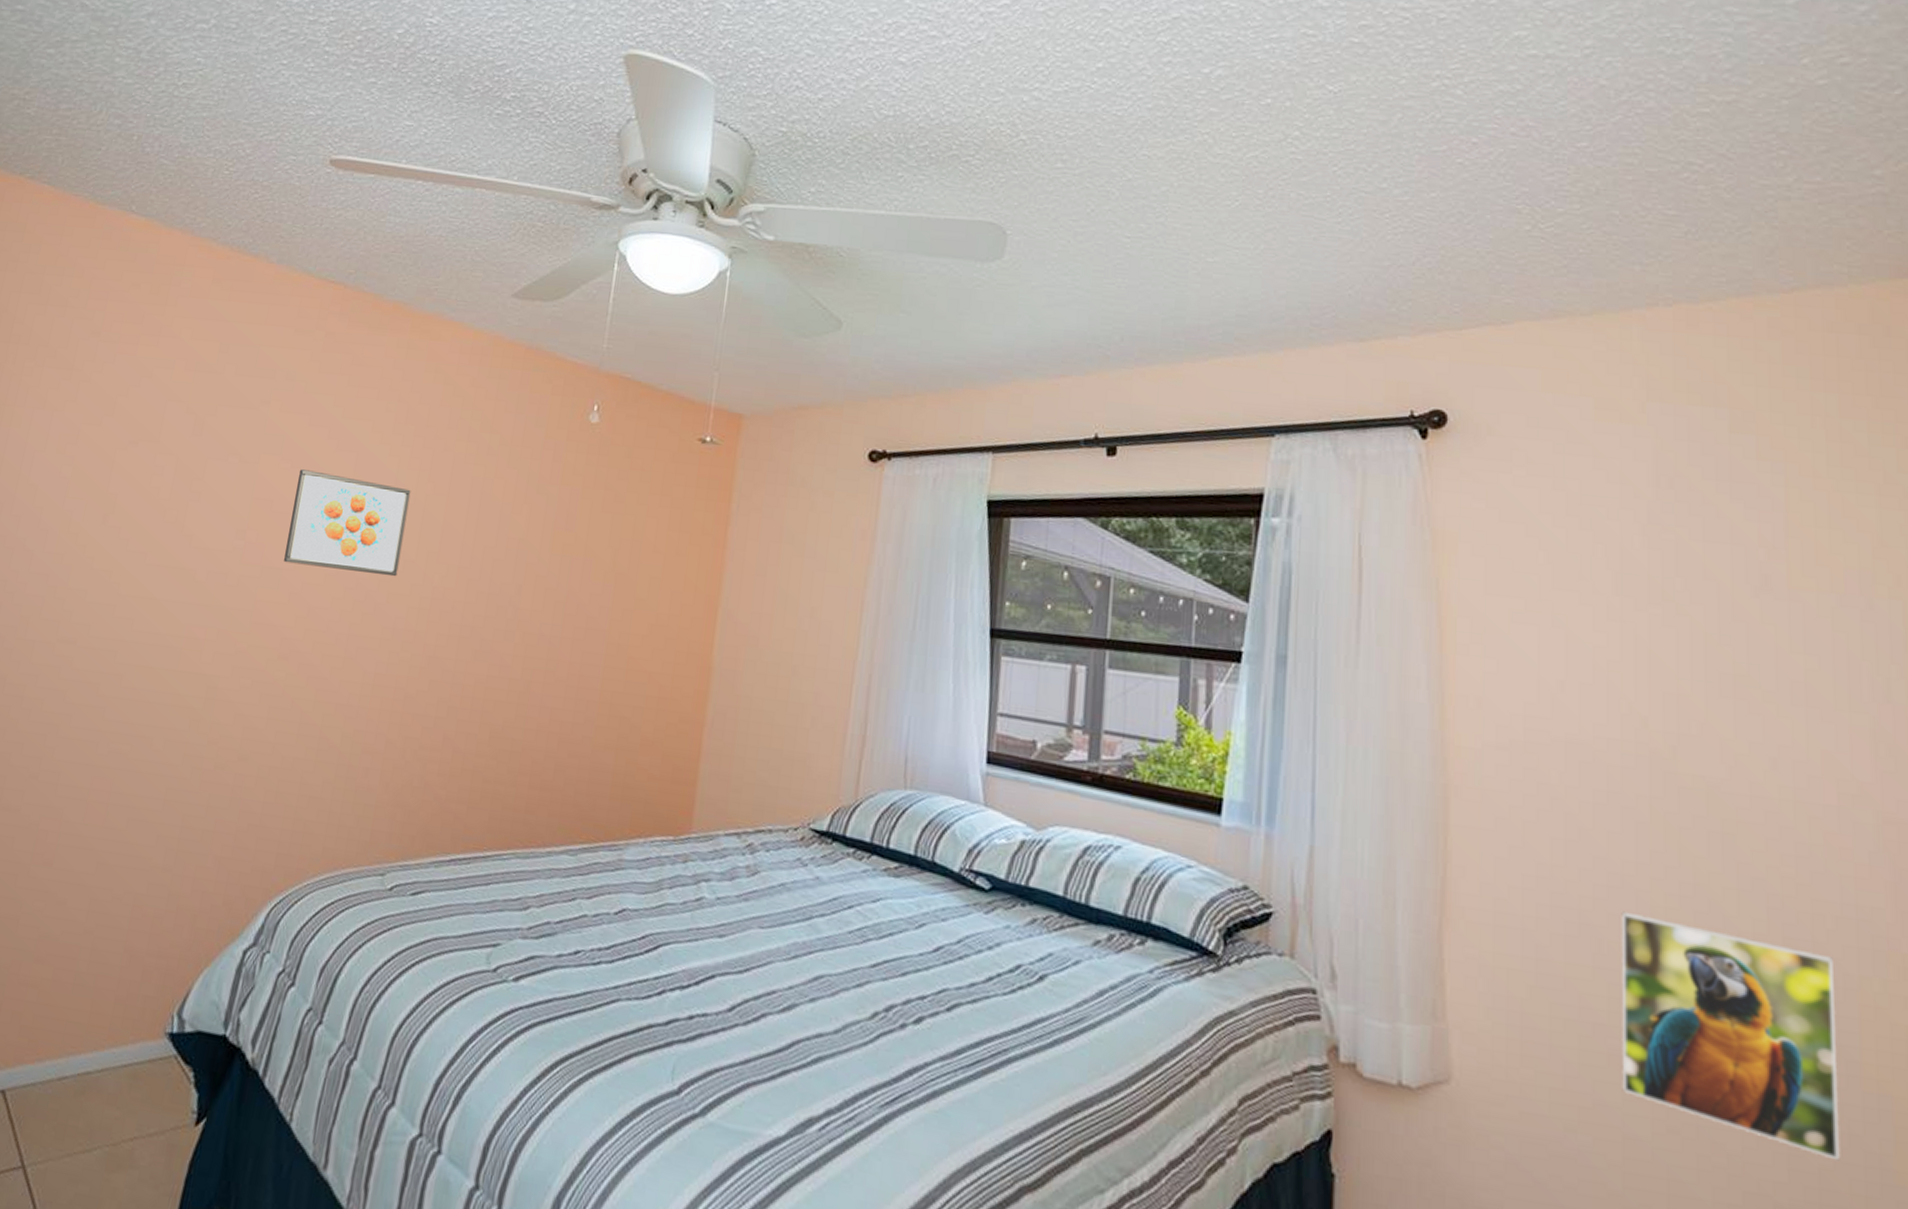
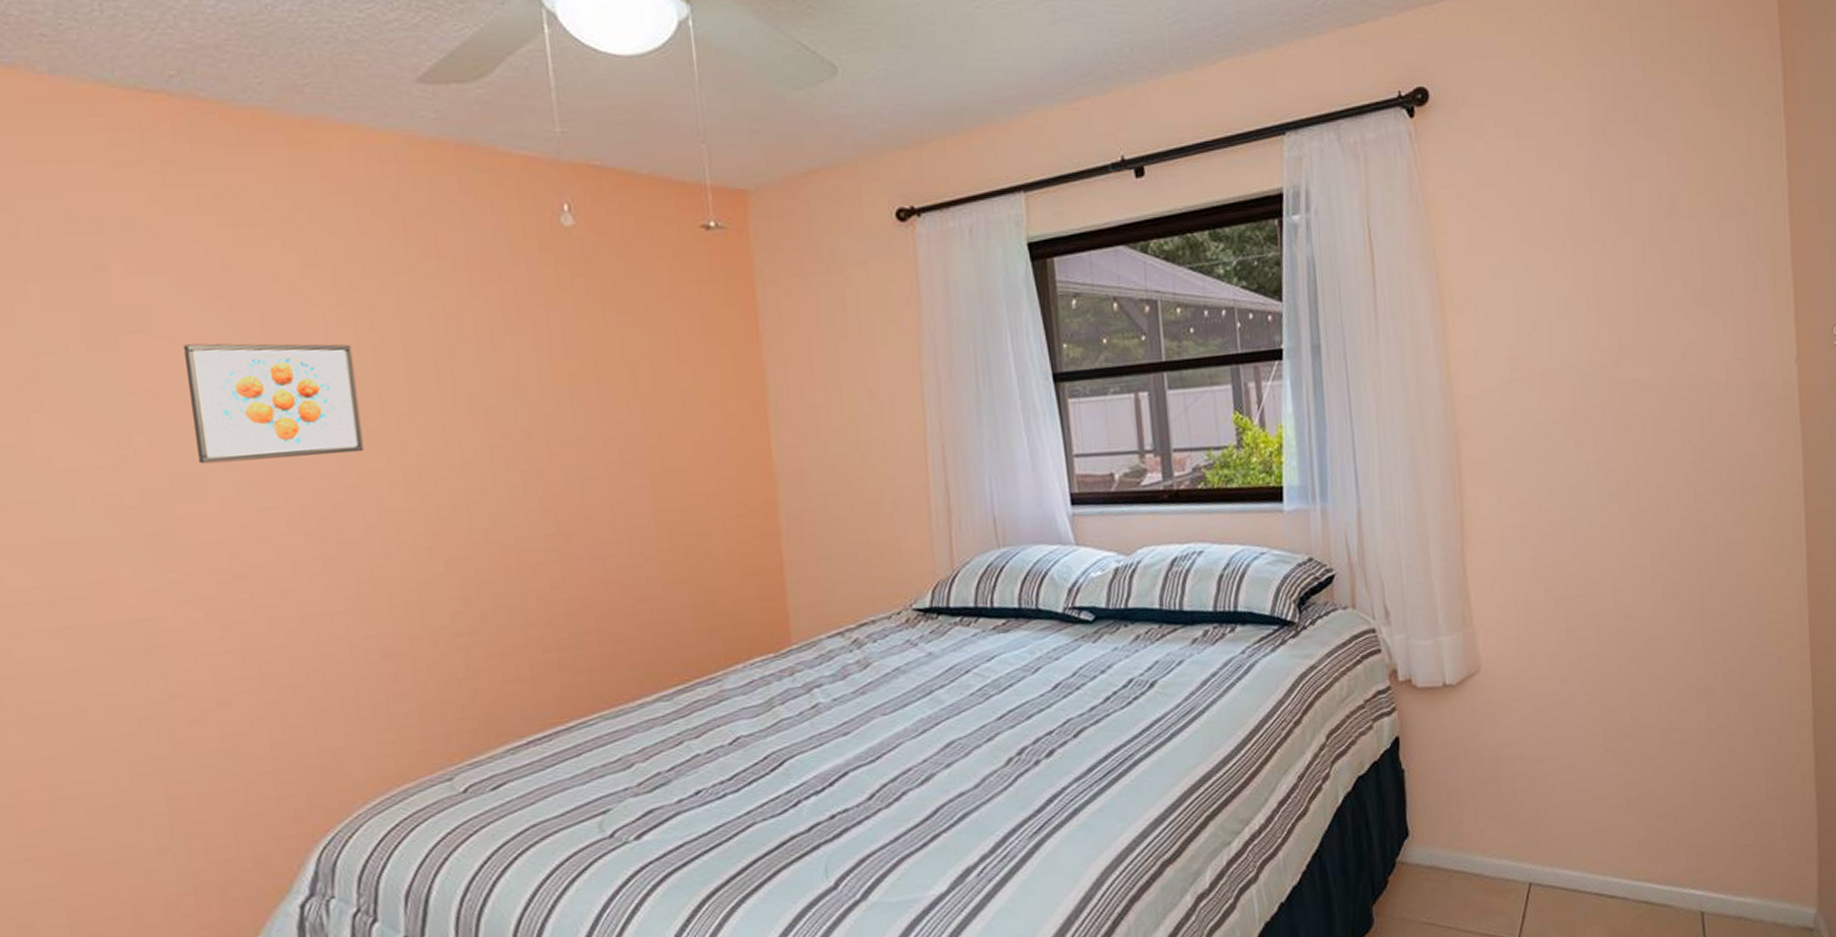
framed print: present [1621,911,1841,1161] -> none [1589,499,1736,648]

